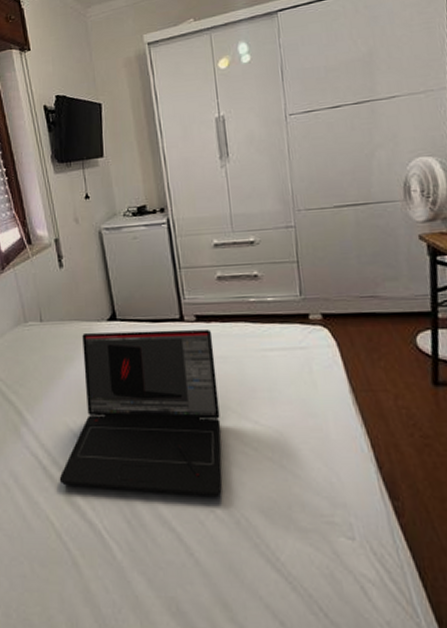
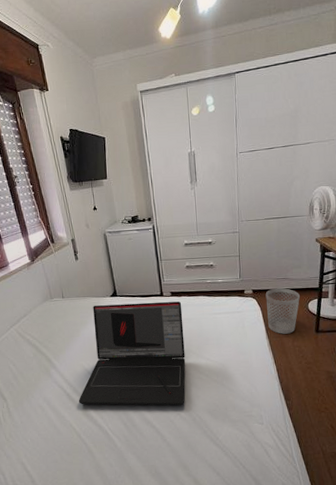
wastebasket: none [343,311,401,386] -> present [265,288,300,334]

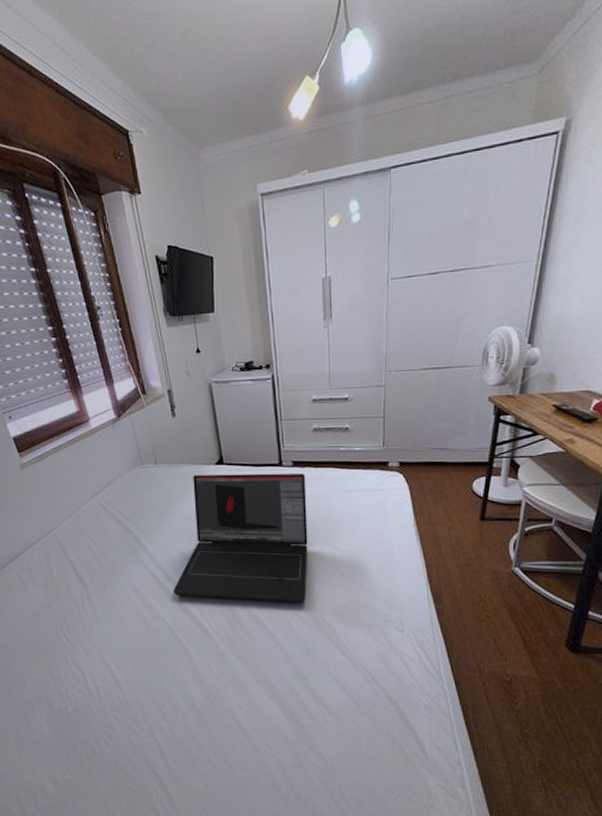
wastebasket: present [265,288,300,334] -> none [416,460,462,520]

